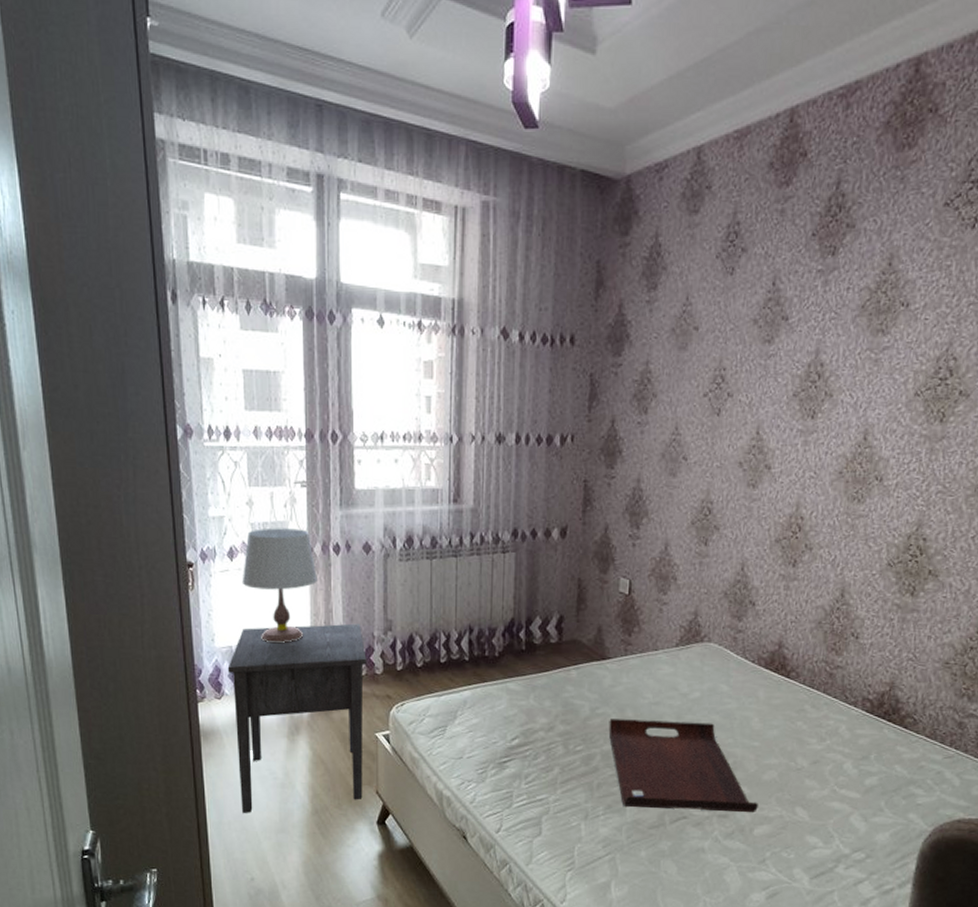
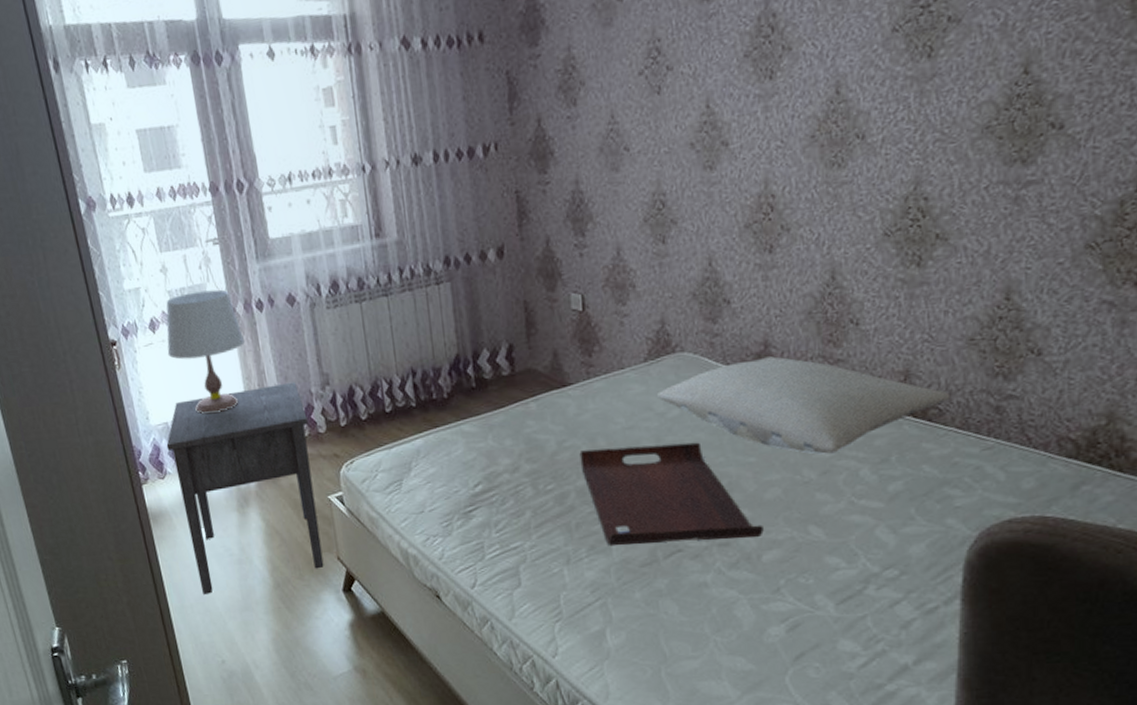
pillow: none [683,656,925,747] -> present [657,356,951,454]

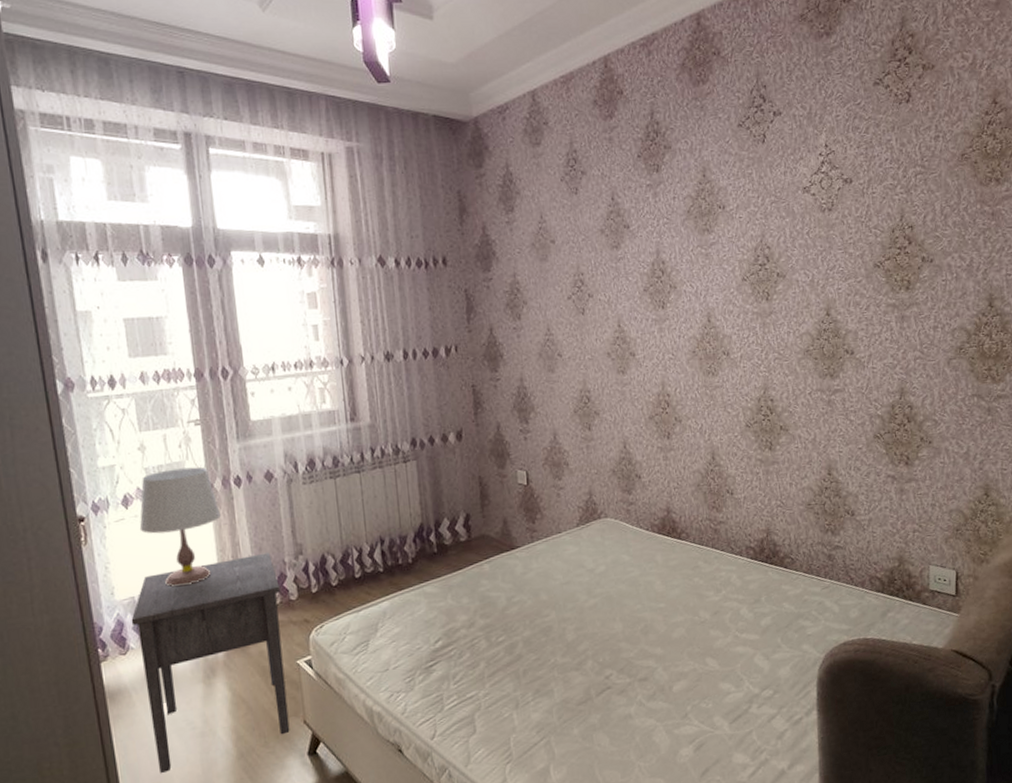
serving tray: present [579,442,764,545] -> none [526,592,673,688]
pillow: present [657,356,951,454] -> none [588,520,799,598]

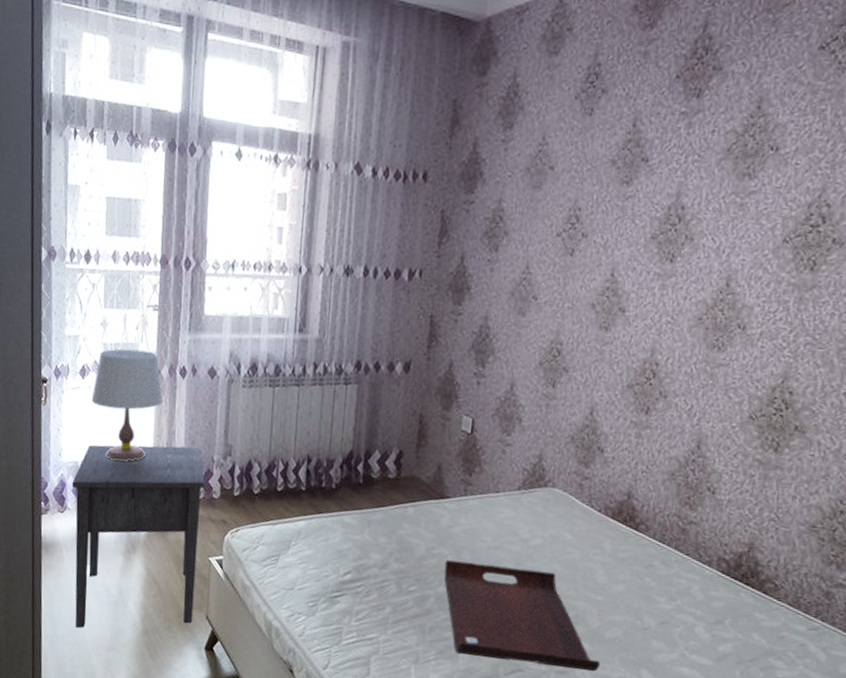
serving tray: none [526,592,673,688] -> present [444,560,600,672]

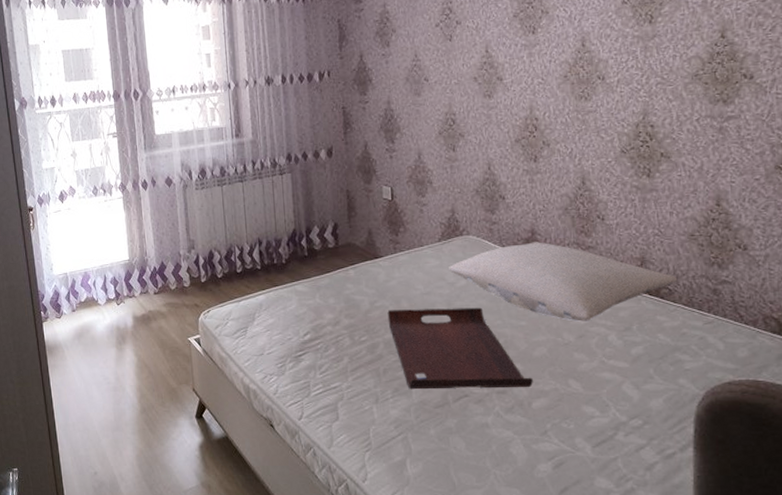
nightstand: present [72,444,205,628] -> none [64,245,182,415]
table lamp: present [91,349,163,462] -> none [71,171,131,268]
pillow: none [524,506,788,607] -> present [449,242,678,322]

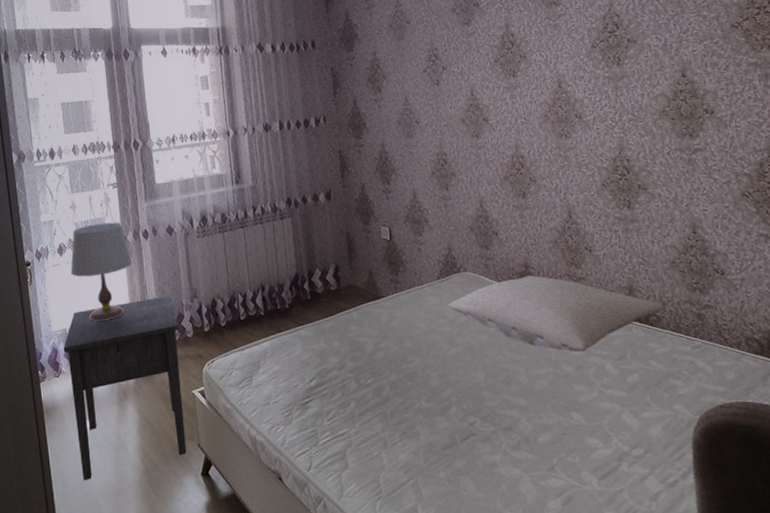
nightstand: none [64,245,182,415] -> present [63,295,187,480]
table lamp: none [71,171,131,268] -> present [70,222,132,322]
serving tray: present [387,307,533,389] -> none [391,343,537,431]

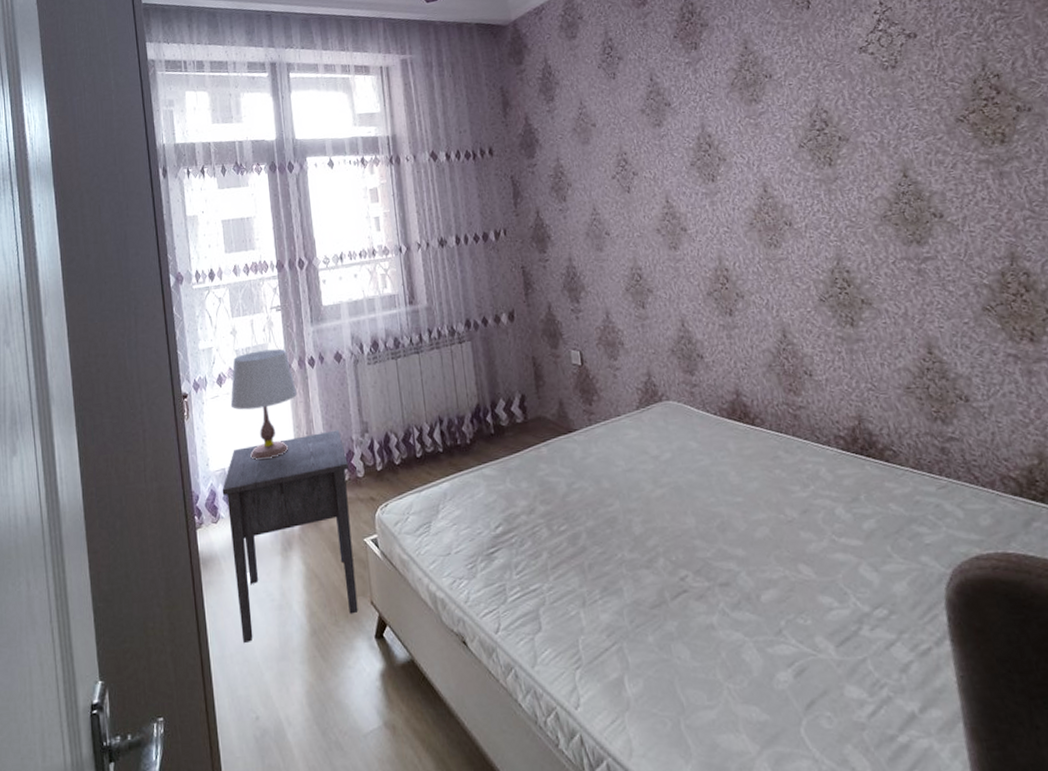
pillow: present [449,275,664,353] -> none [650,404,901,494]

